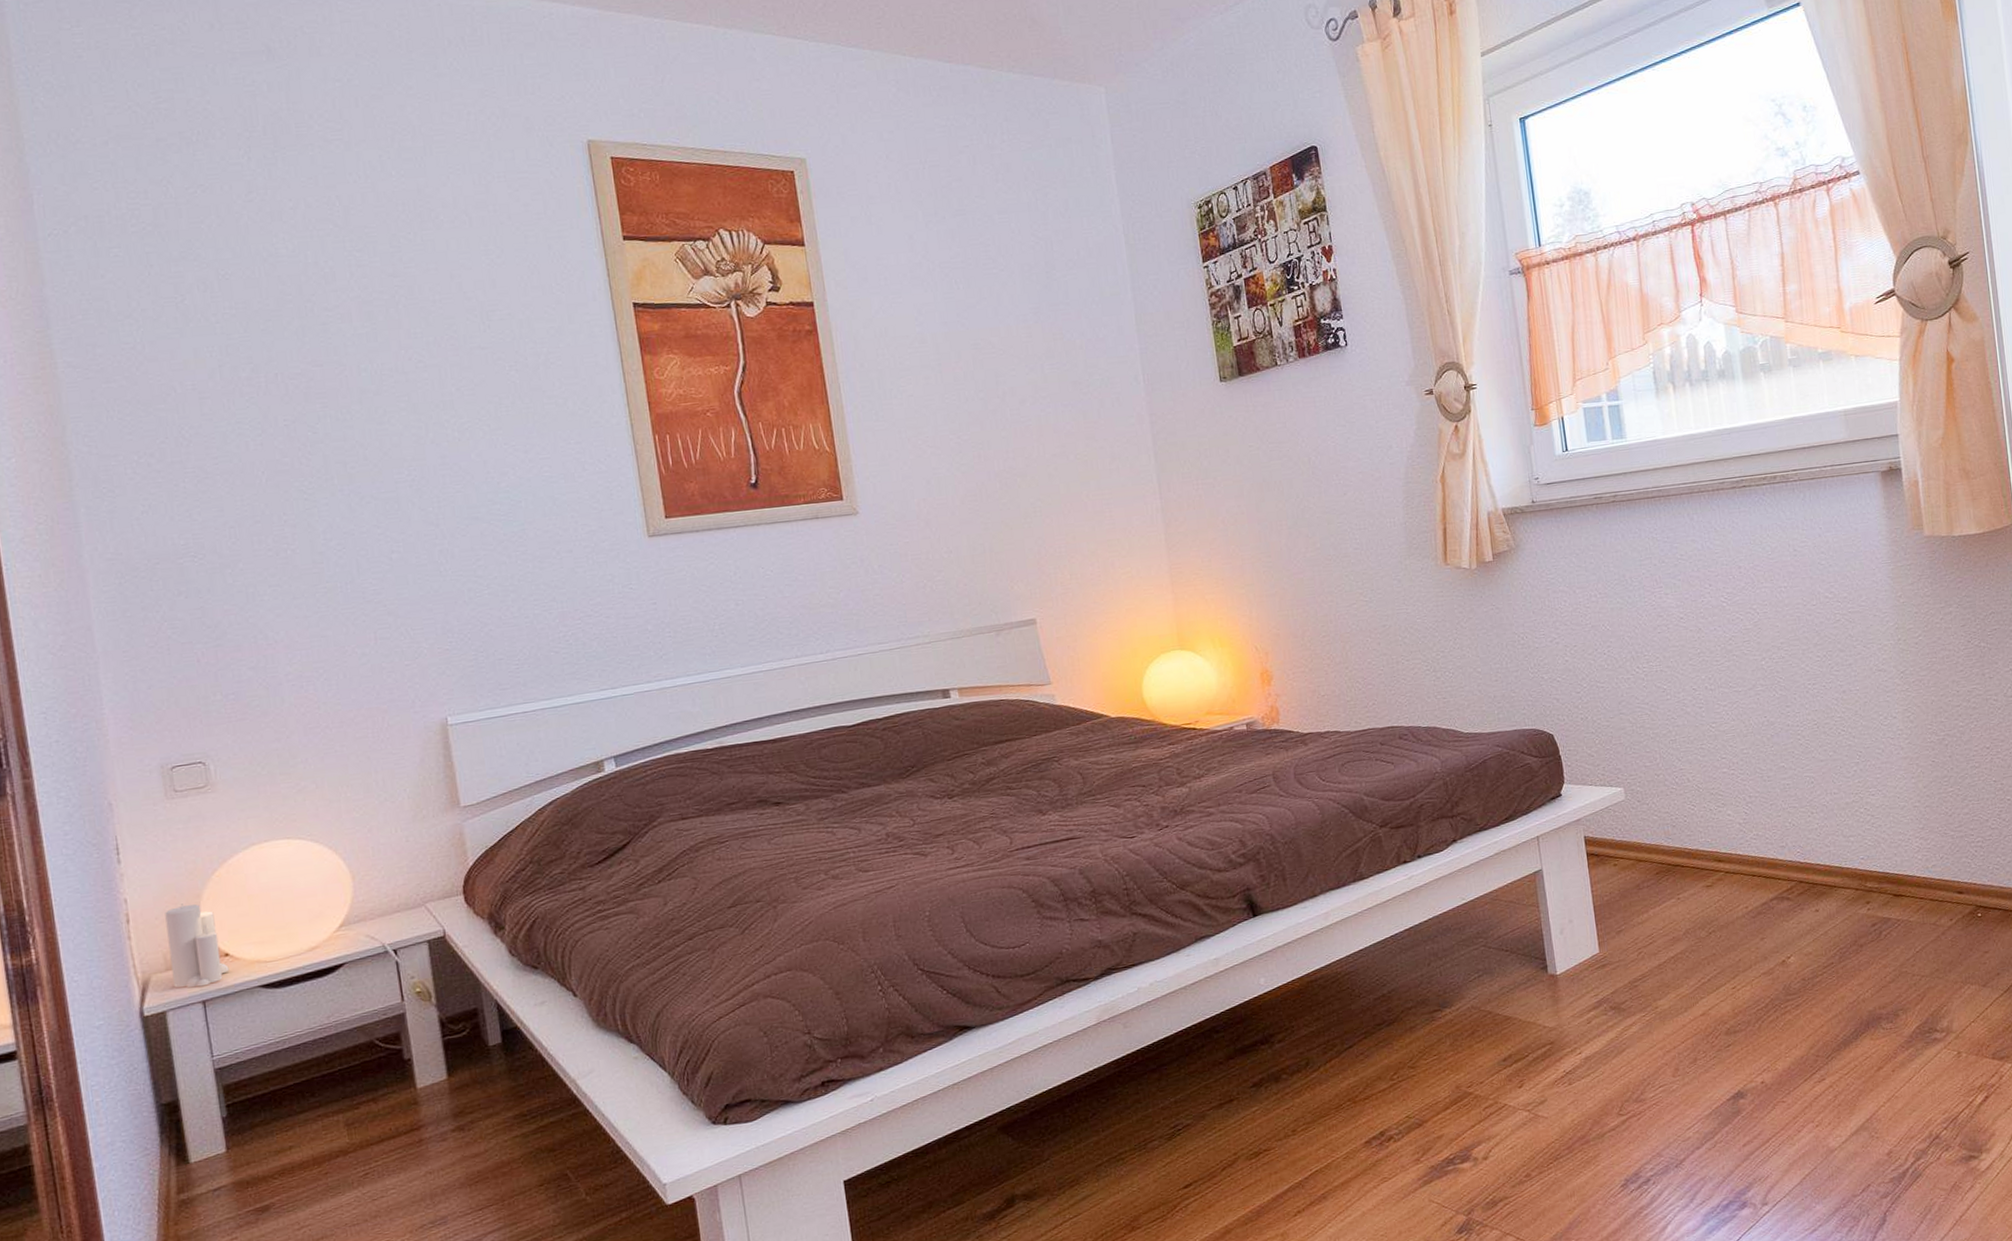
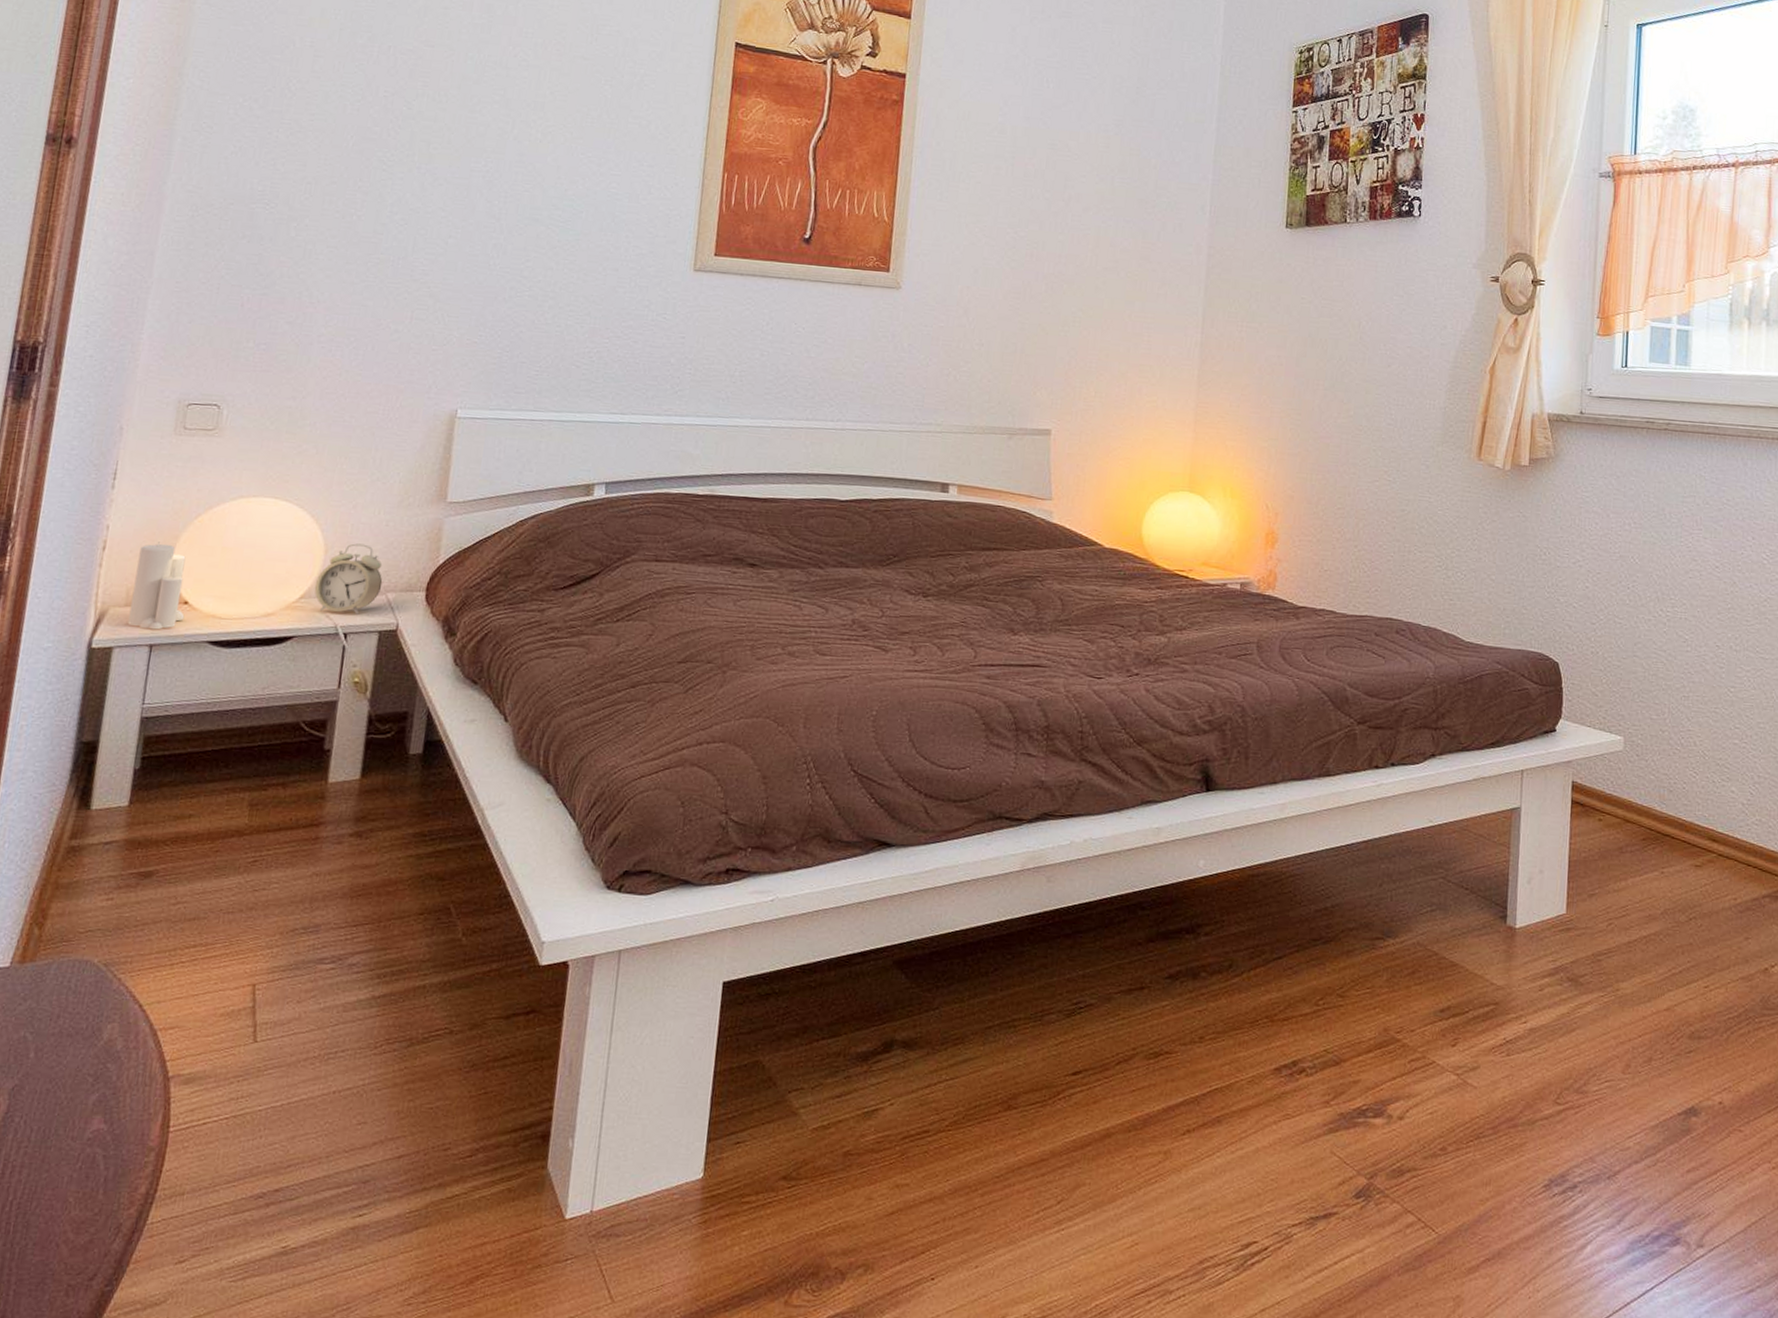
alarm clock: none [350,863,419,935] -> present [314,543,383,614]

